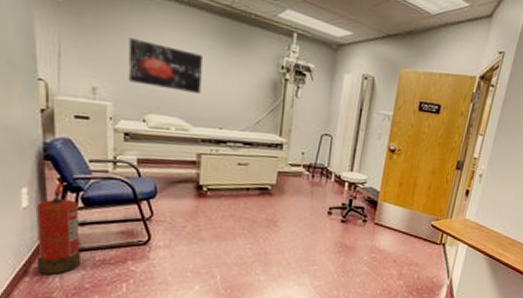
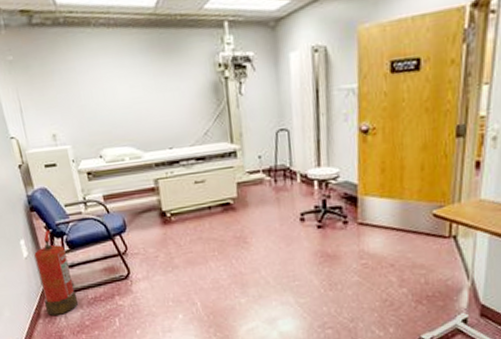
wall art: present [128,38,202,93] -> none [71,74,145,121]

